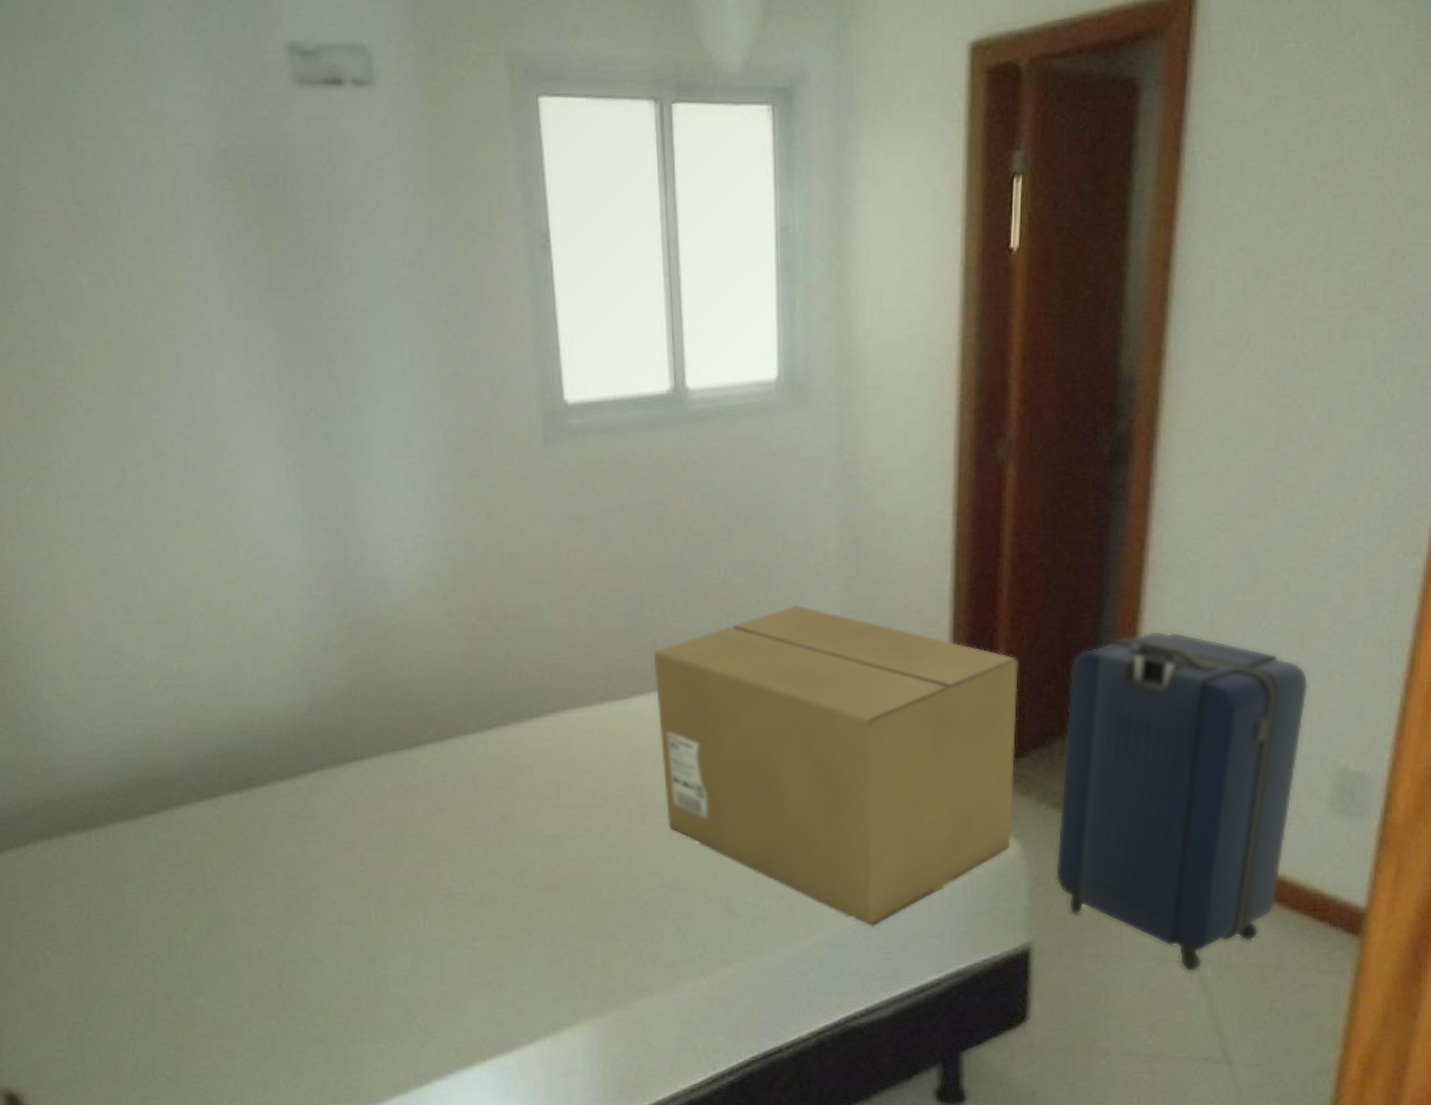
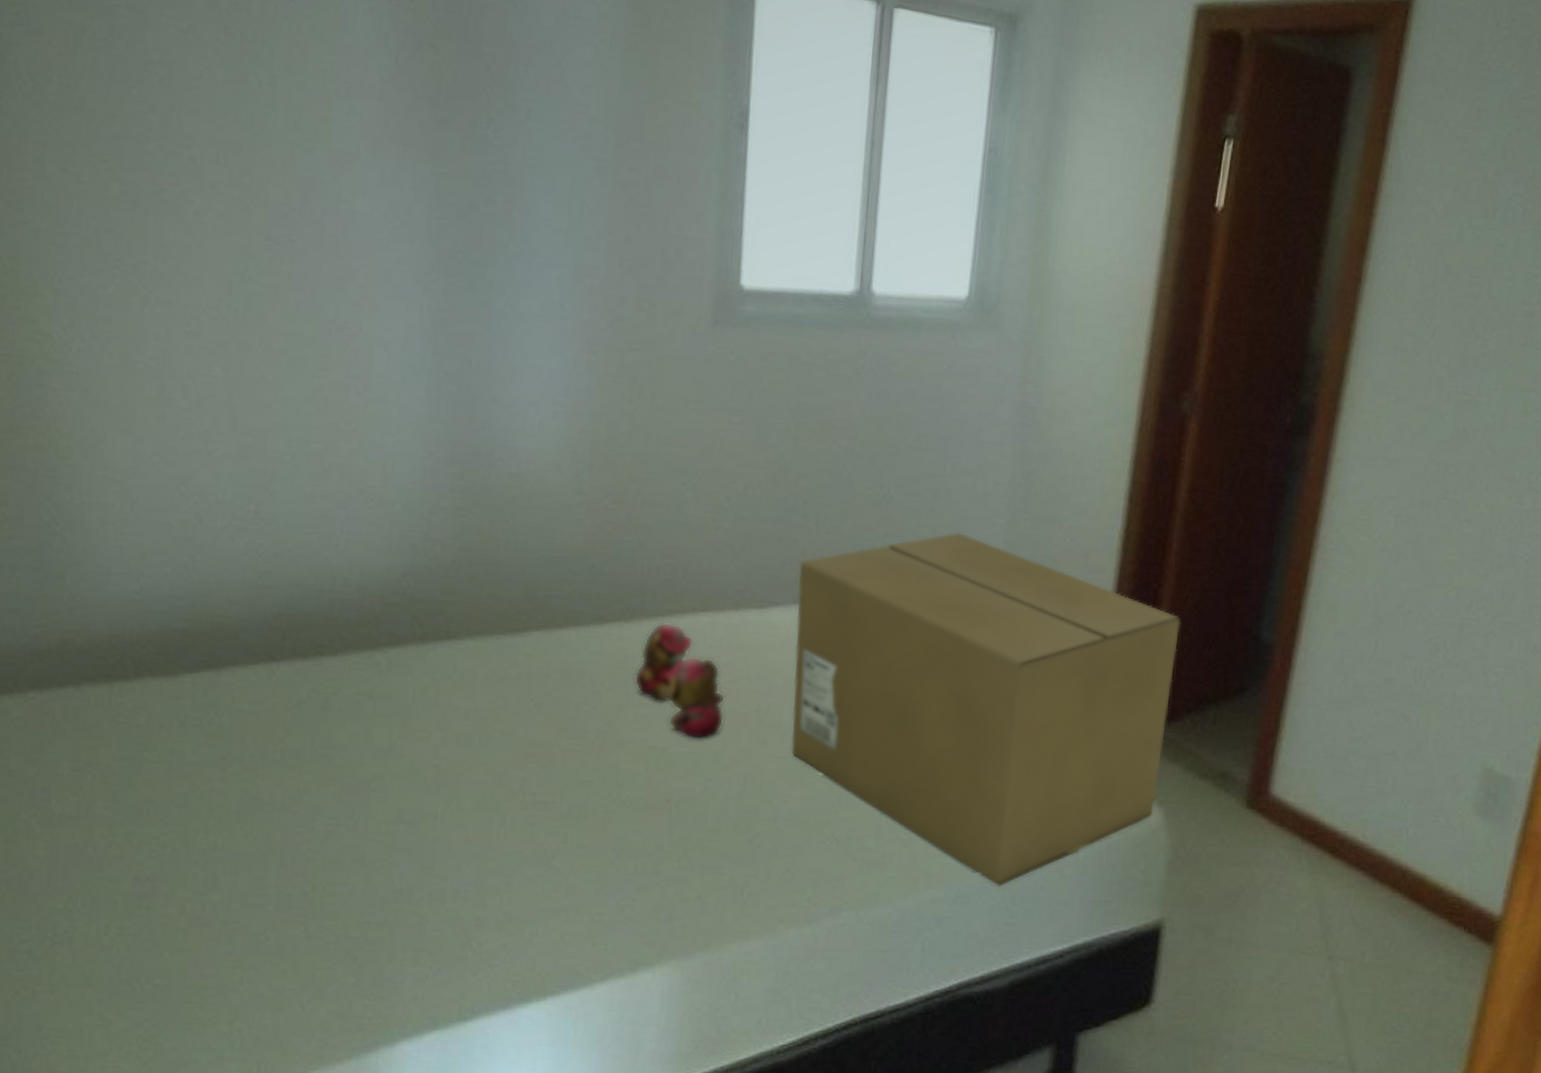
stuffed animal: none [520,721,605,823] -> present [633,621,725,739]
suitcase: present [1054,630,1309,971] -> none [1195,606,1464,966]

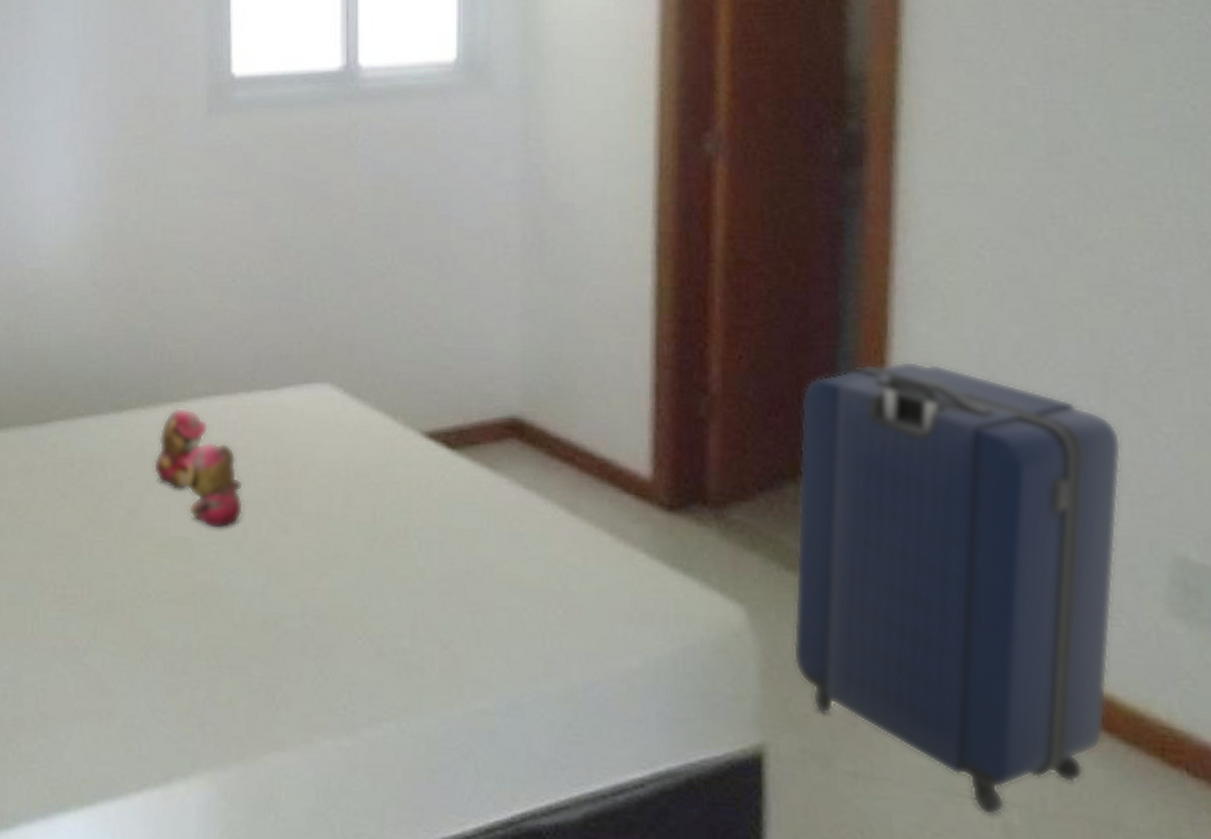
box: present [791,532,1181,887] -> none [308,299,737,698]
suitcase: none [1195,606,1464,966] -> present [792,360,1122,814]

